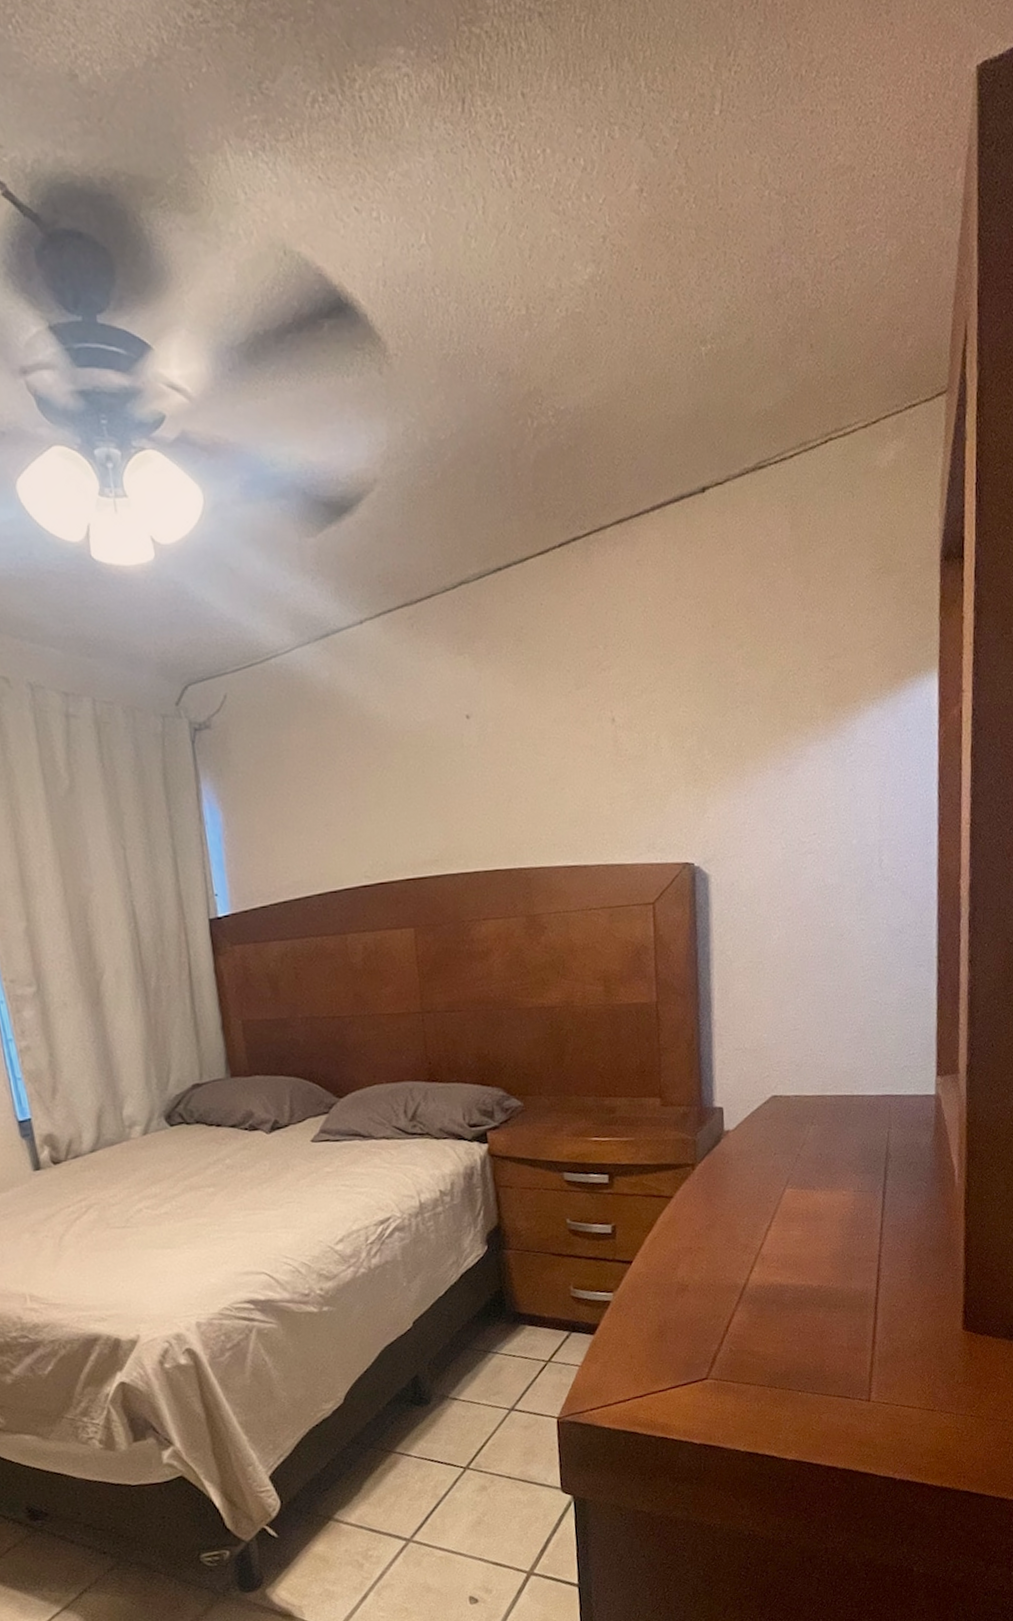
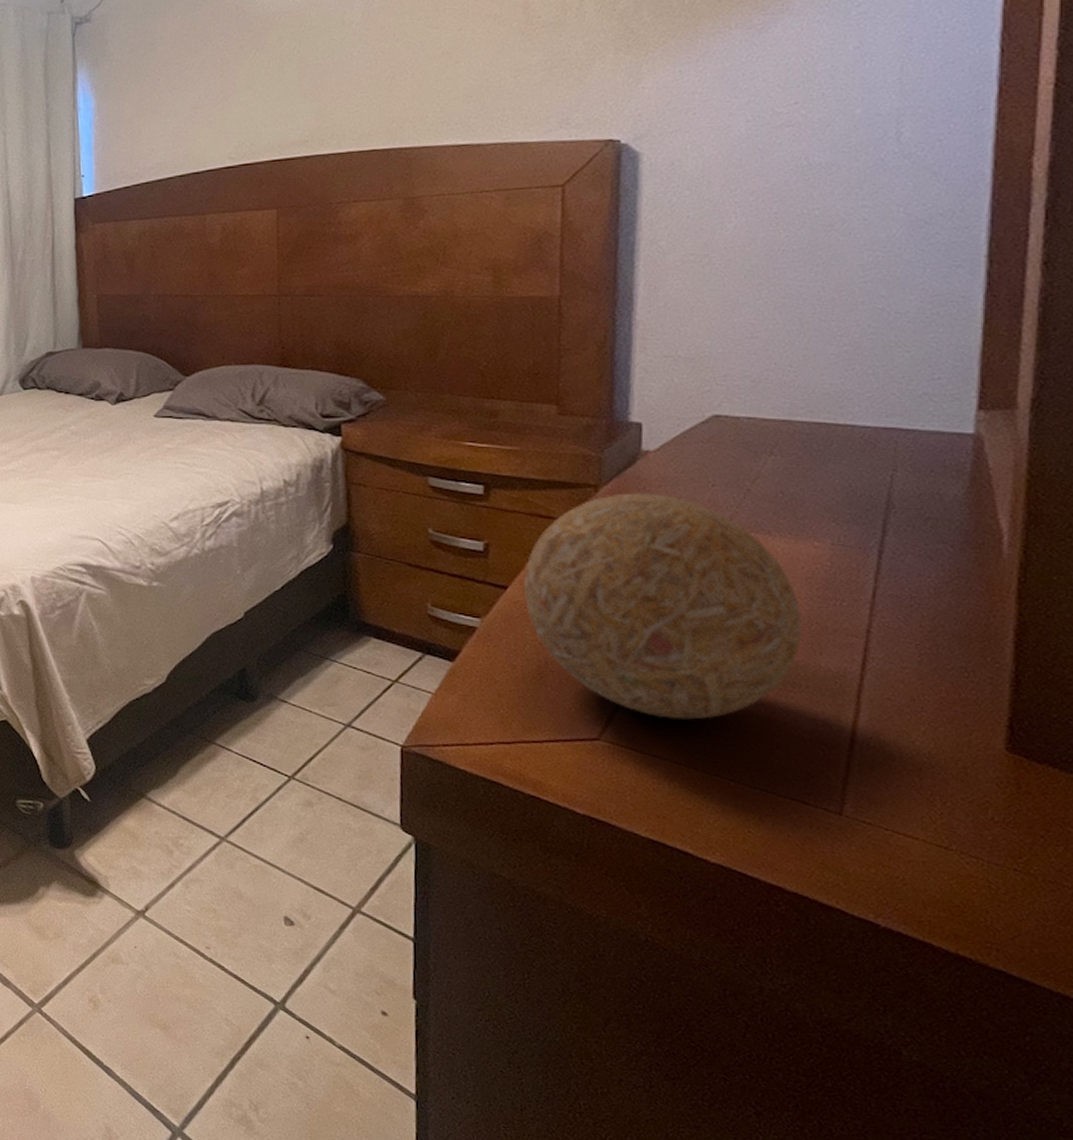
decorative ball: none [644,1165,839,1351] -> present [524,493,803,720]

